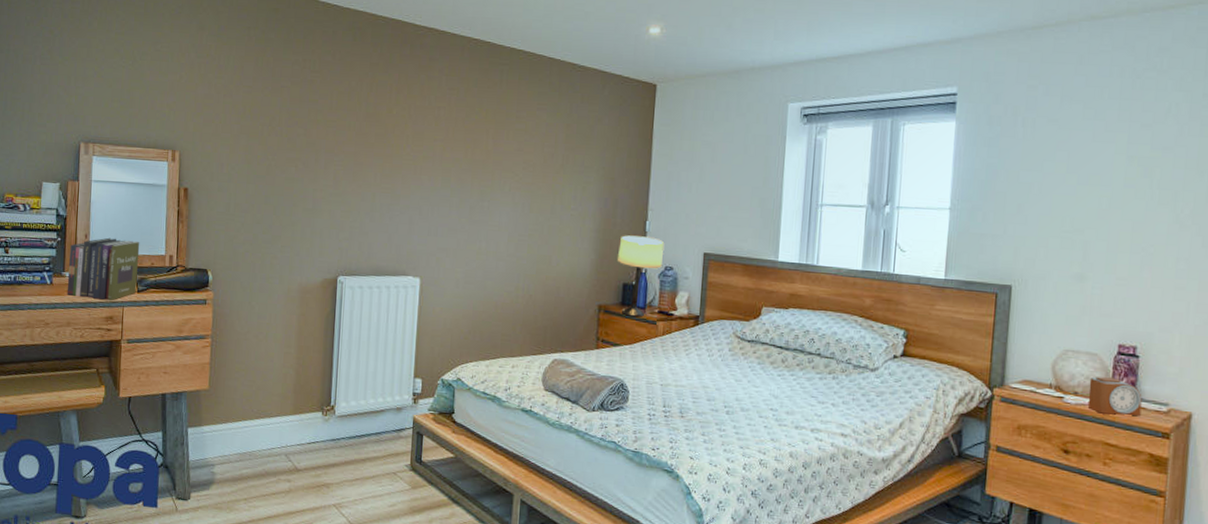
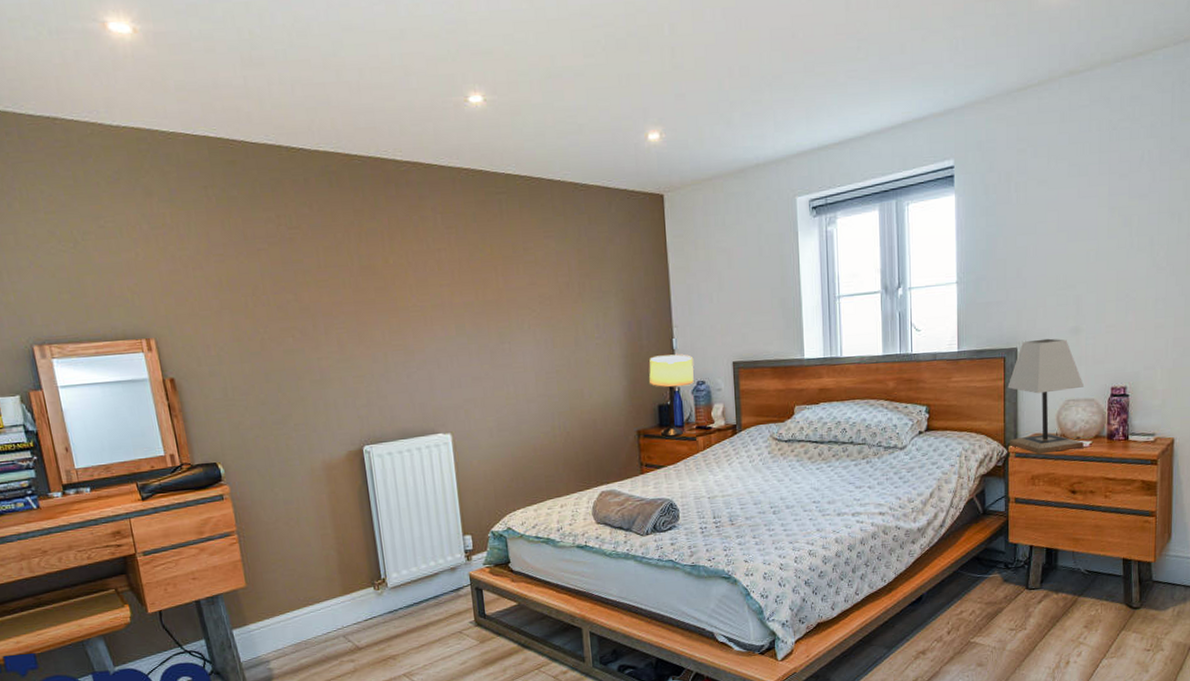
books: present [66,237,140,301] -> none [50,445,141,518]
lamp: none [995,280,1087,406] -> present [1007,338,1085,455]
alarm clock: present [1088,377,1142,416] -> none [1089,418,1133,453]

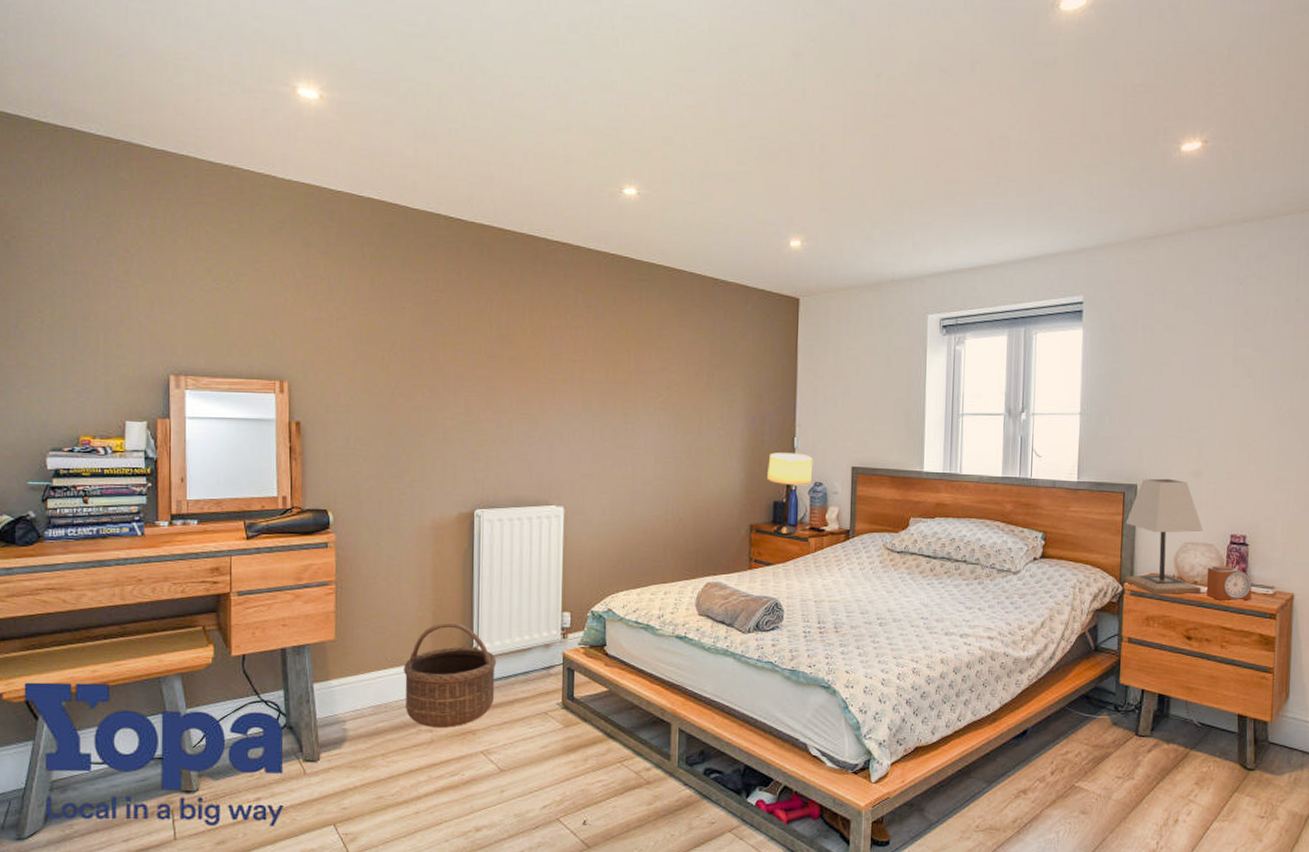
basket: none [317,557,409,658] -> present [404,622,497,727]
alarm clock: none [1089,418,1133,453] -> present [1206,566,1252,601]

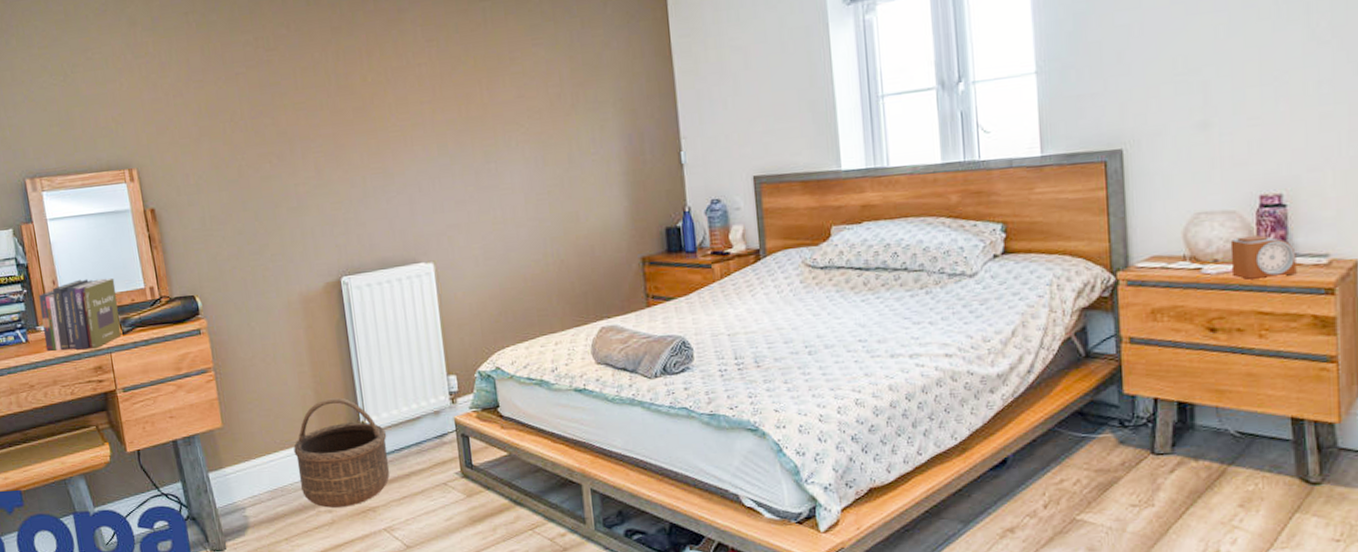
books: none [162,480,247,551] -> present [38,277,122,352]
table lamp: present [767,452,812,536] -> none [654,169,707,265]
lamp: present [1125,478,1204,595] -> none [1111,136,1224,282]

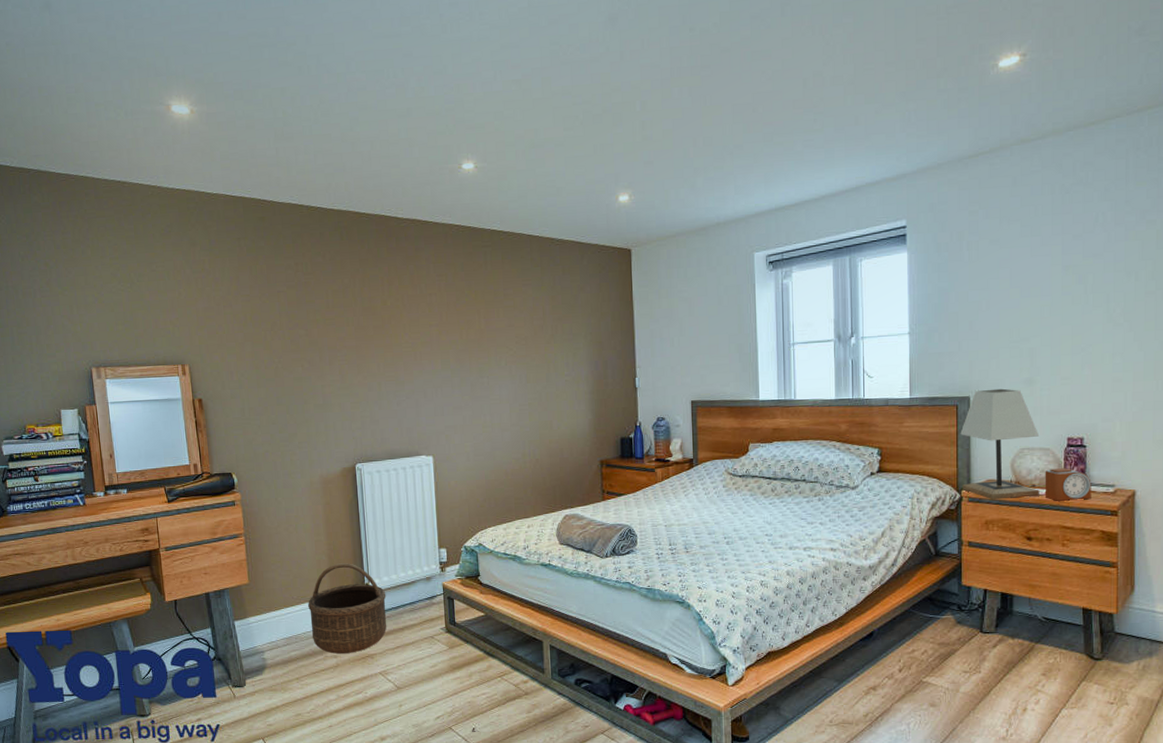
books: present [38,277,122,352] -> none [97,454,167,514]
lamp: none [1111,136,1224,282] -> present [960,388,1040,500]

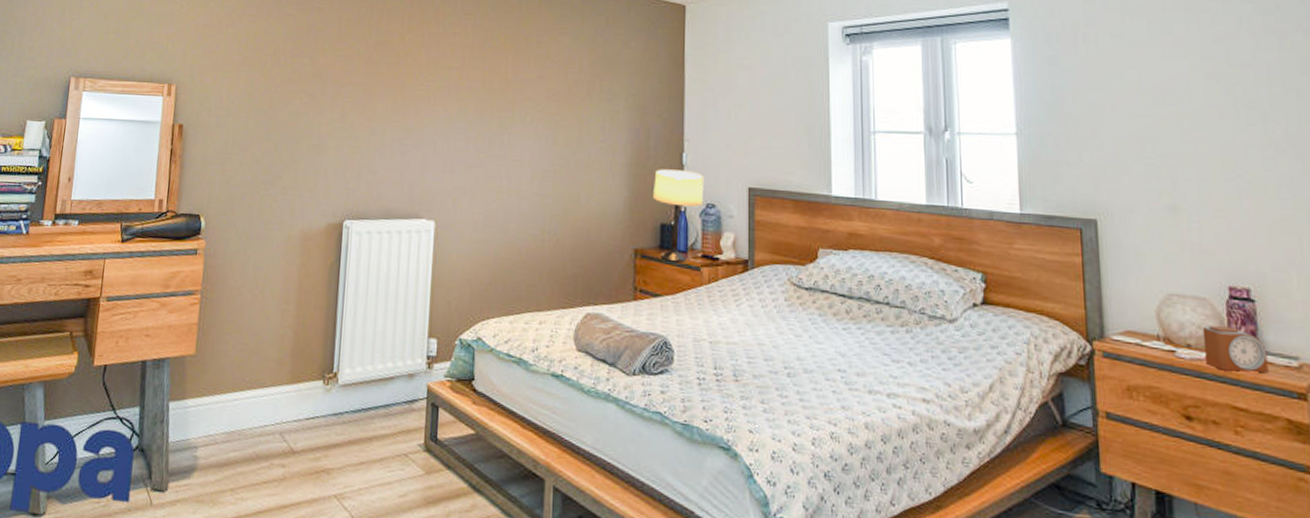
basket: present [308,563,387,654] -> none [259,342,357,464]
table lamp: none [613,392,654,468] -> present [653,169,703,264]
lamp: present [960,388,1040,500] -> none [1087,213,1198,361]

